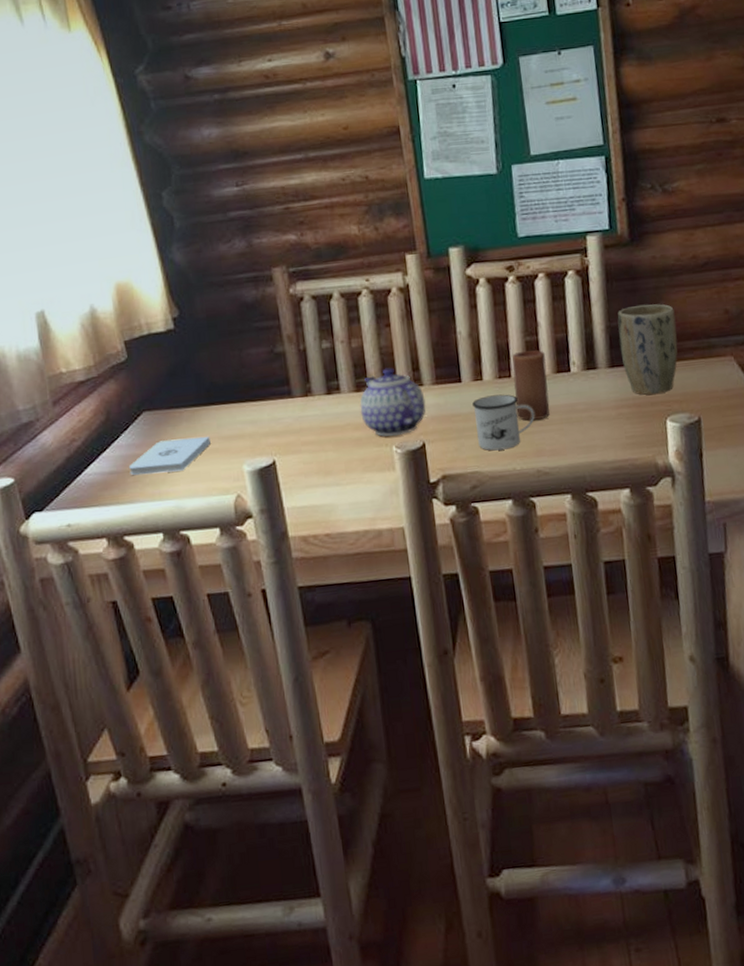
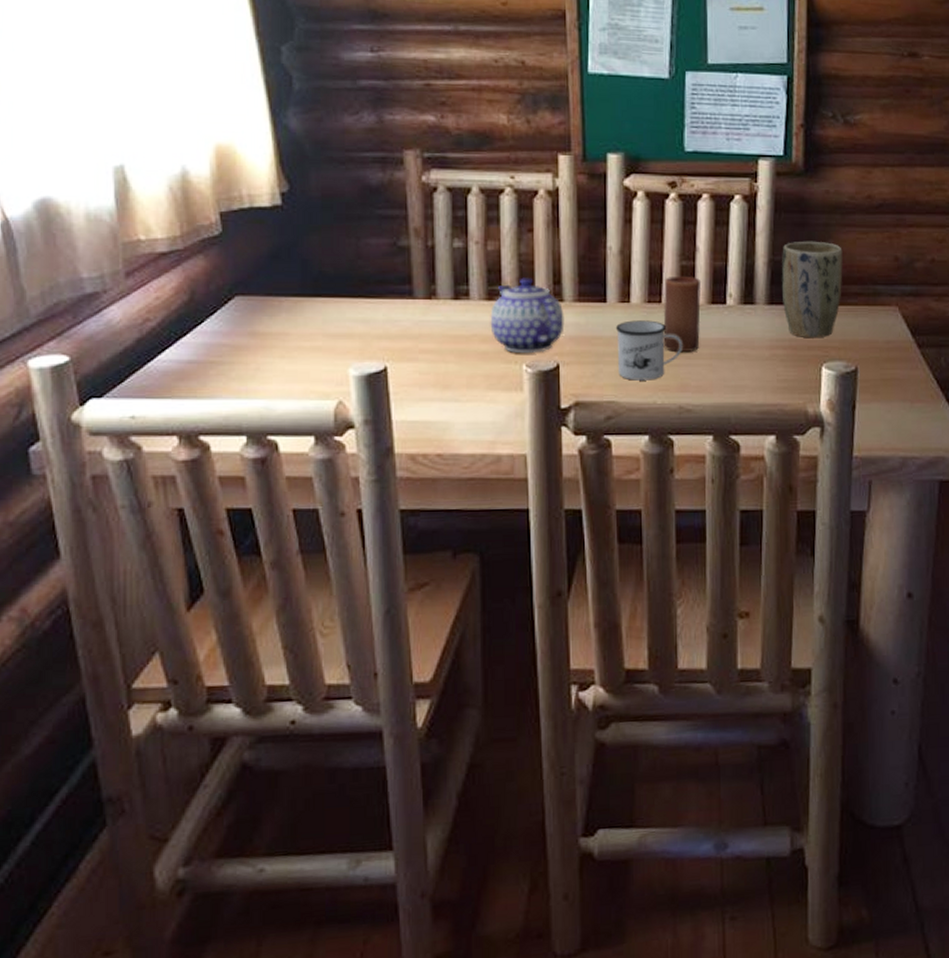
notepad: present [129,436,211,476] -> none [213,331,313,368]

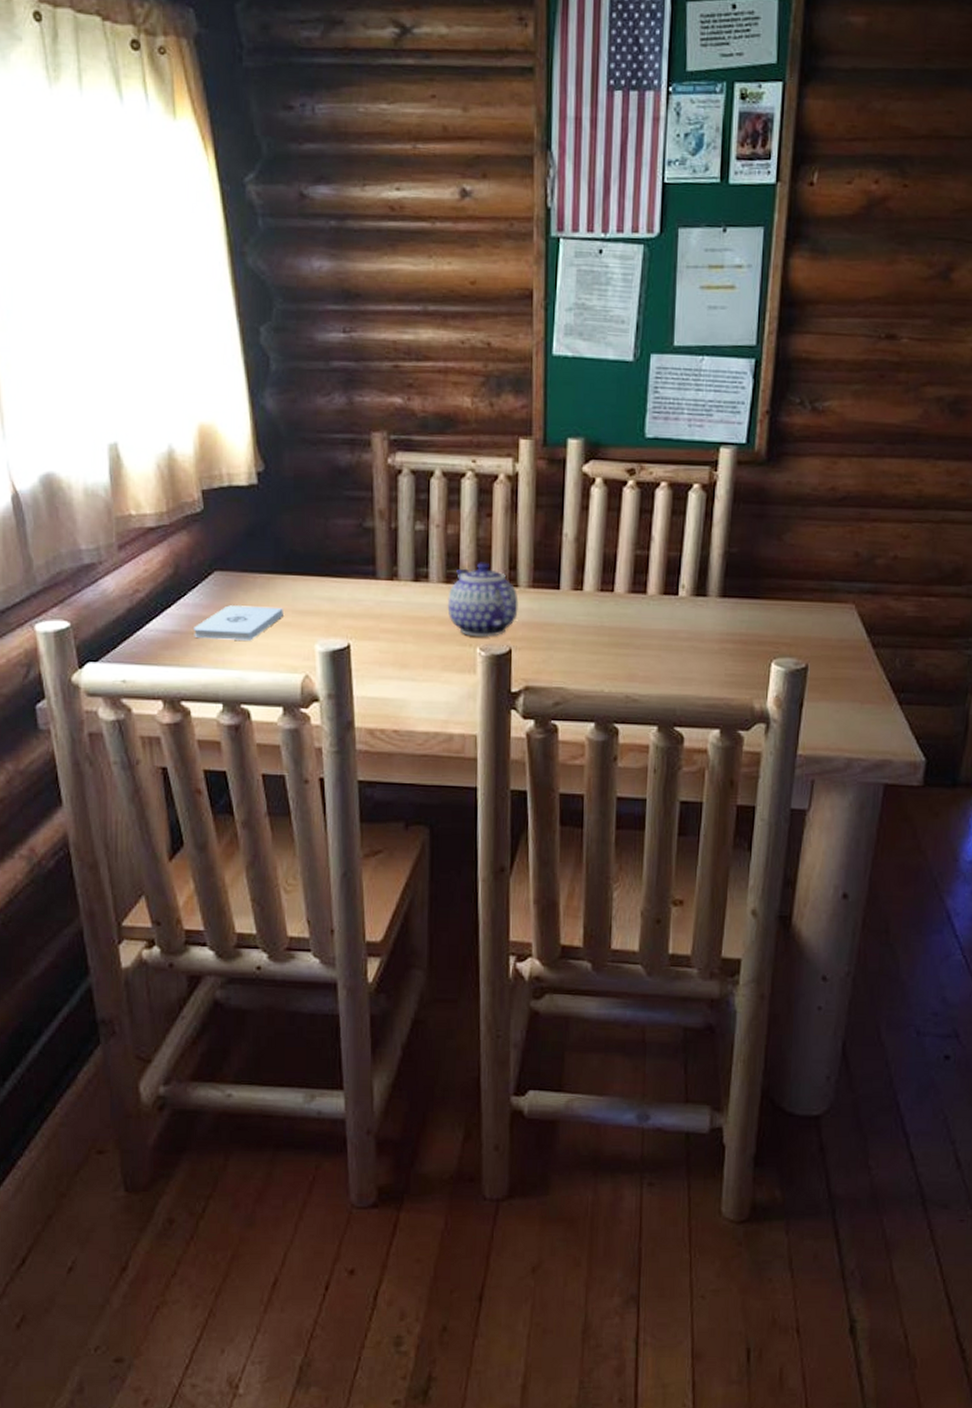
notepad: none [213,331,313,368] -> present [194,605,283,641]
mug: present [615,320,683,381] -> none [567,608,633,669]
candle: present [663,275,702,352] -> none [613,565,655,642]
plant pot: present [781,241,843,339] -> none [735,533,801,634]

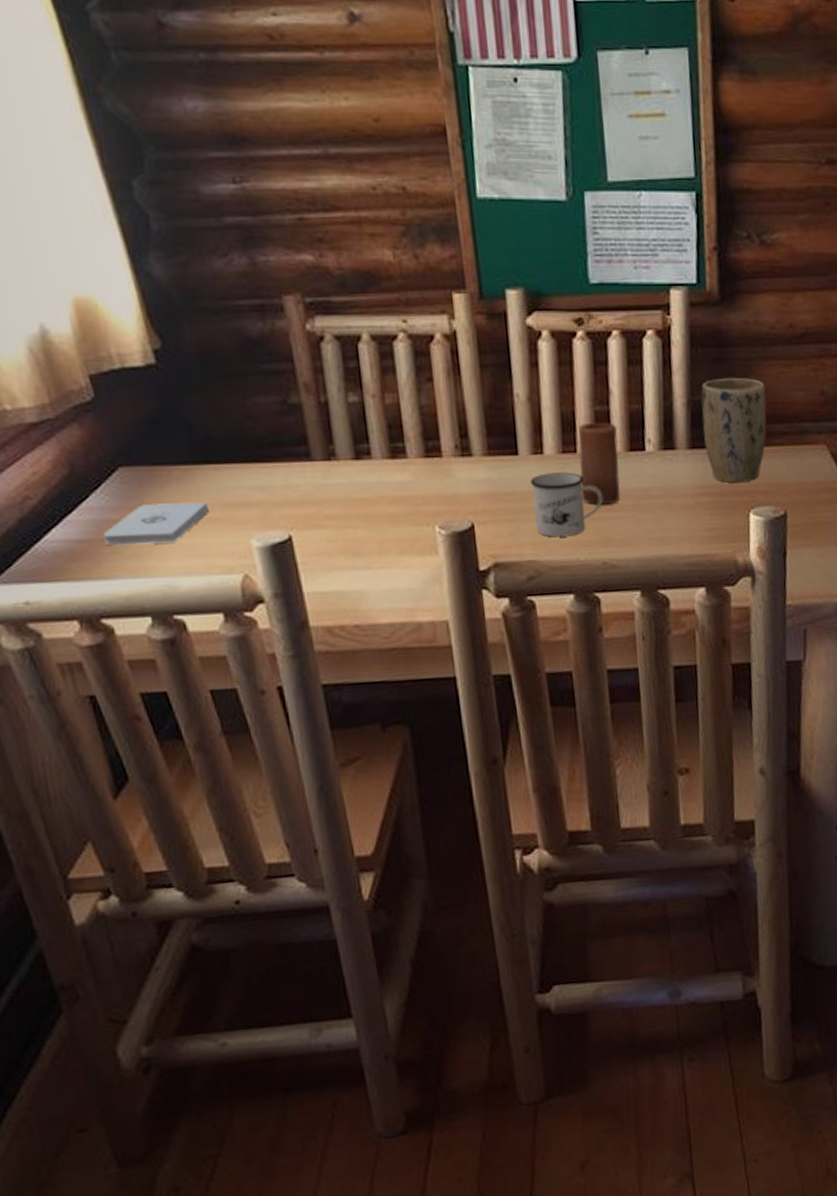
teapot: present [447,562,519,637] -> none [395,432,476,514]
mug: none [567,608,633,669] -> present [529,472,603,538]
candle: none [613,565,655,642] -> present [578,422,620,505]
plant pot: none [735,533,801,634] -> present [701,377,767,483]

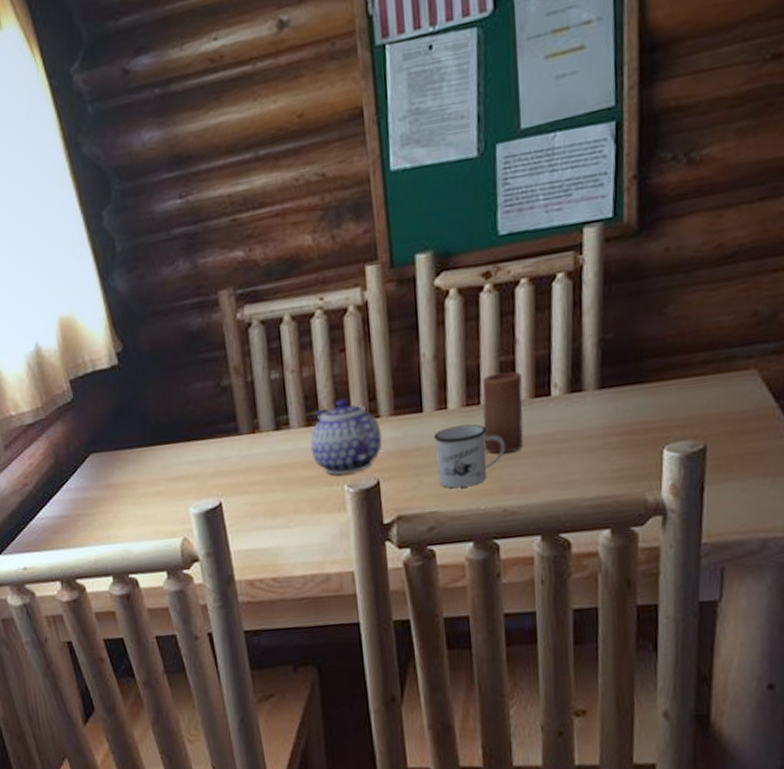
notepad: present [103,501,209,546] -> none [79,477,157,519]
teapot: none [395,432,476,514] -> present [310,398,382,475]
plant pot: present [701,377,767,483] -> none [613,308,688,420]

